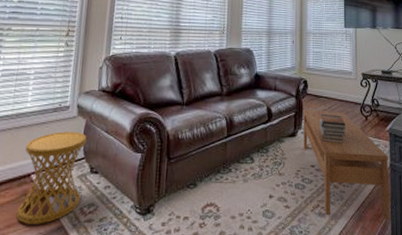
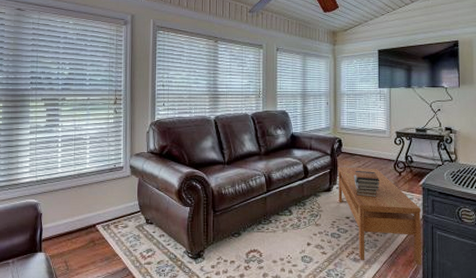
side table: present [16,132,87,224] -> none [87,189,141,266]

